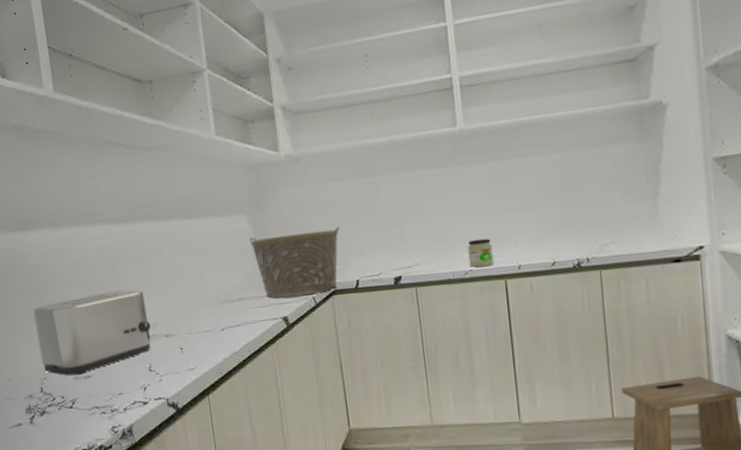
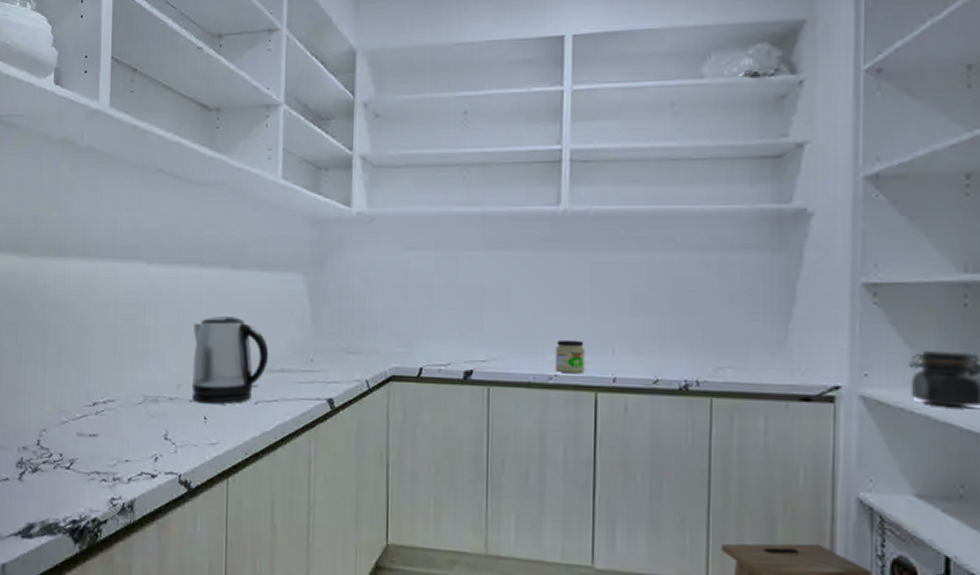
toaster: present [33,289,151,375] -> none [44,339,174,432]
kettle: none [158,259,228,338] -> present [191,316,269,405]
basket: present [250,226,340,299] -> none [303,301,409,378]

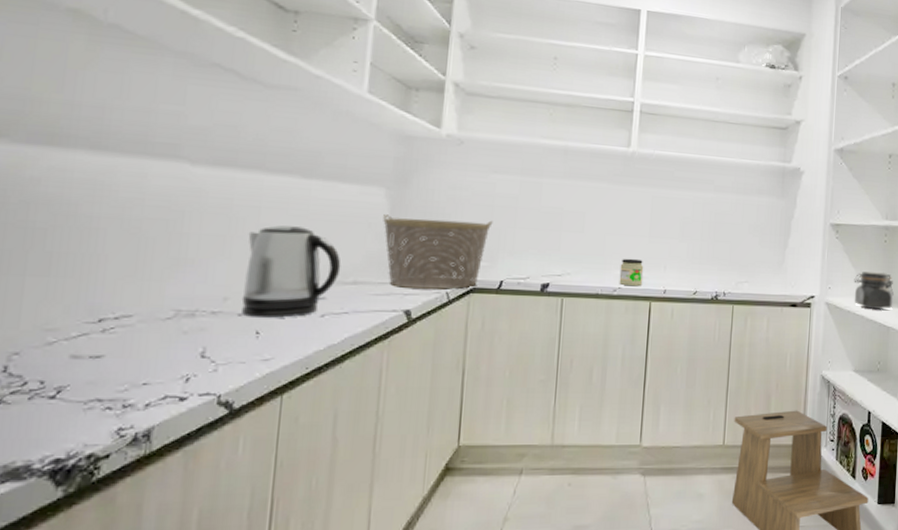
basket: none [303,301,409,378] -> present [383,214,493,290]

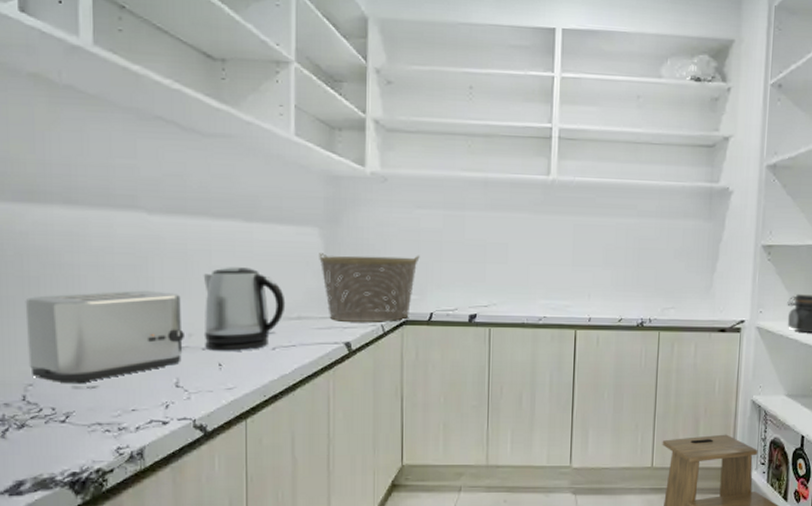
toaster: none [17,247,219,353] -> present [25,290,184,384]
jar: present [619,258,644,287] -> none [544,287,568,315]

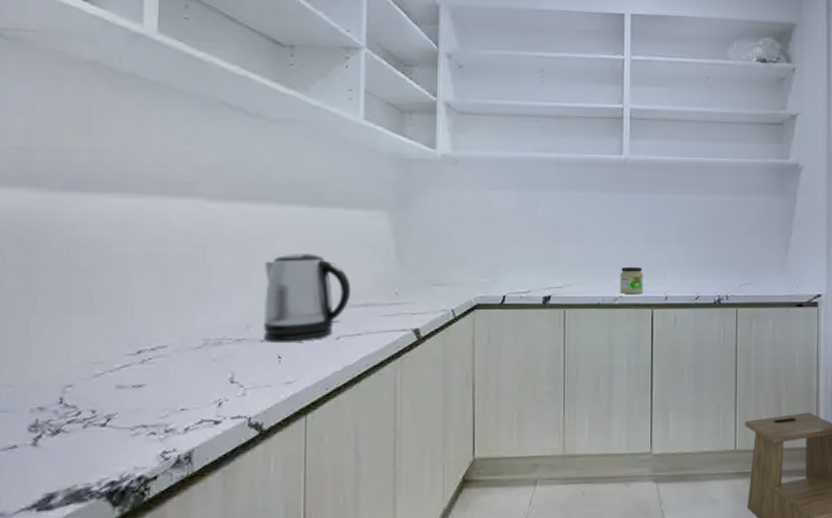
toaster: present [25,290,184,384] -> none [68,280,242,383]
basket: present [319,253,420,322] -> none [387,237,492,307]
jar: none [544,287,568,315] -> present [620,266,644,295]

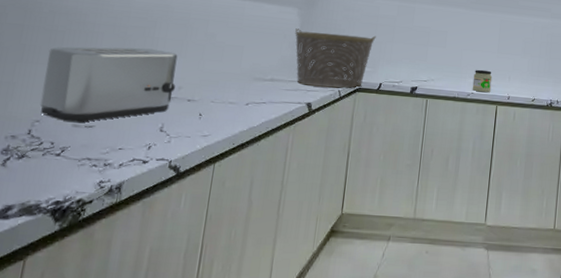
toaster: none [68,280,242,383] -> present [40,46,178,123]
kettle: present [263,254,351,344] -> none [190,34,263,105]
basket: none [387,237,492,307] -> present [295,28,376,88]

